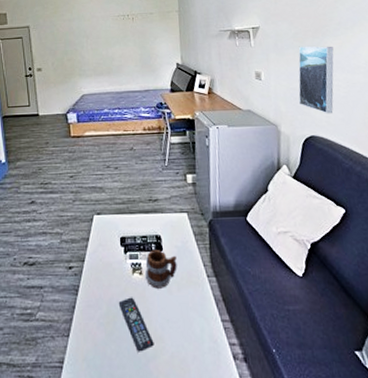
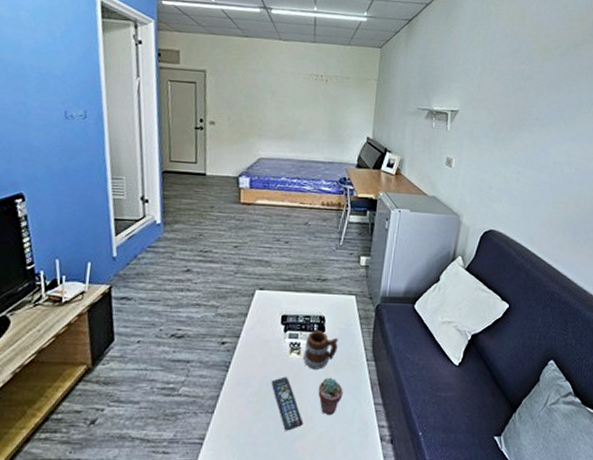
potted succulent: none [164,295,189,334] -> present [318,377,343,415]
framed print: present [298,45,334,114] -> none [484,137,527,210]

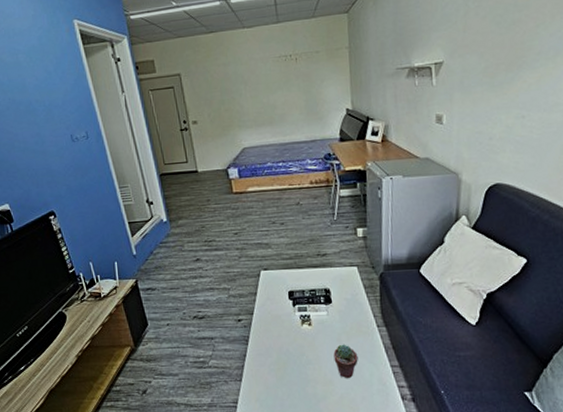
remote control: present [271,376,304,431] -> none [288,346,324,394]
mug: present [304,331,338,370] -> none [314,302,347,338]

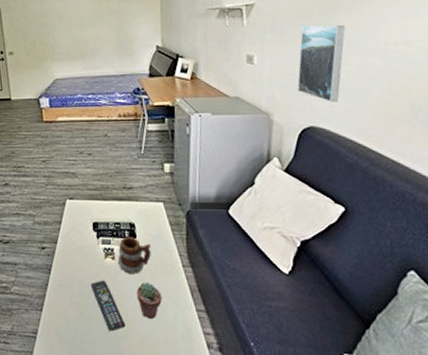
remote control: none [288,346,324,394] -> present [90,280,126,332]
mug: none [314,302,347,338] -> present [118,237,151,274]
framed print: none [483,81,530,159] -> present [296,24,345,103]

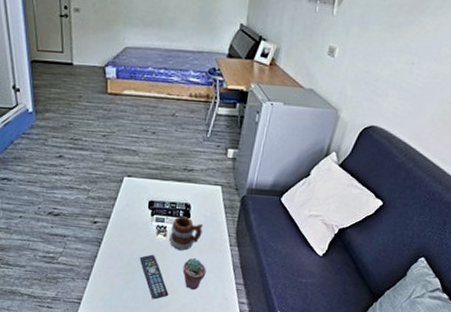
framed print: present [296,24,345,103] -> none [368,22,428,105]

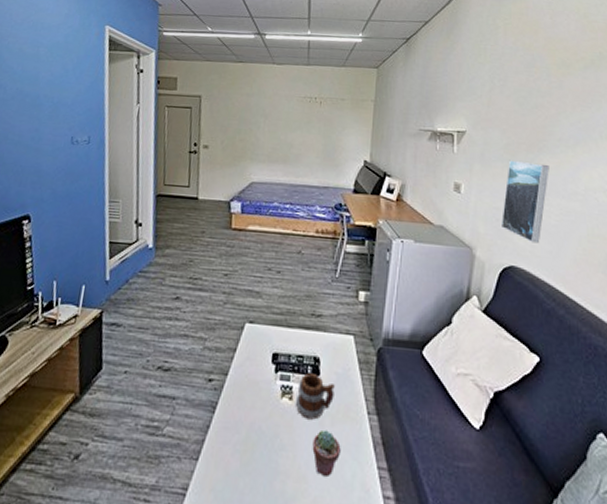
remote control: present [139,254,169,300] -> none [260,424,296,491]
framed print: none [368,22,428,105] -> present [500,160,549,244]

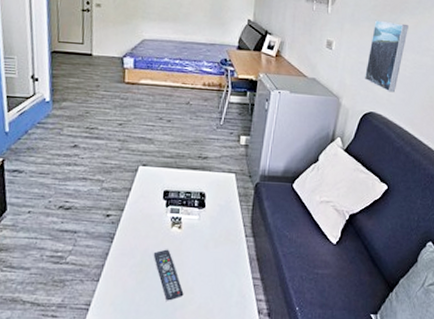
remote control: none [260,424,296,491] -> present [153,249,184,301]
mug: present [296,373,335,420] -> none [184,206,218,244]
potted succulent: present [312,430,341,476] -> none [198,251,222,287]

